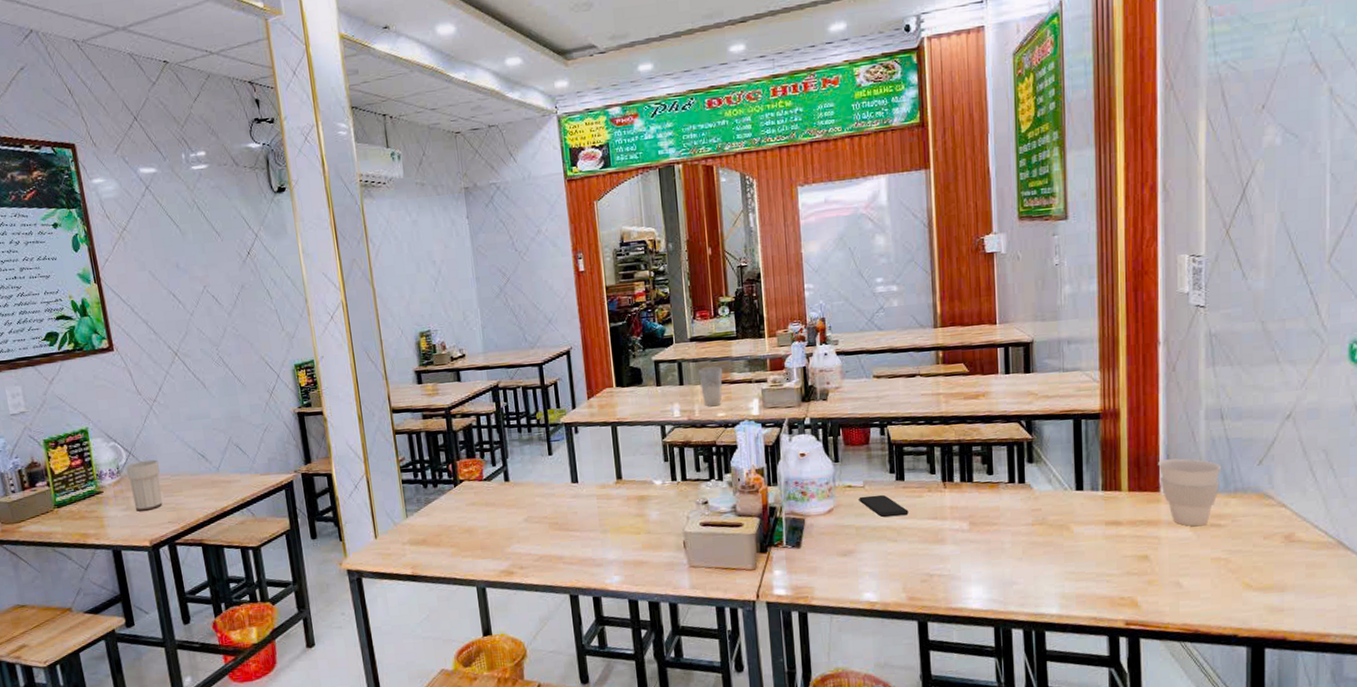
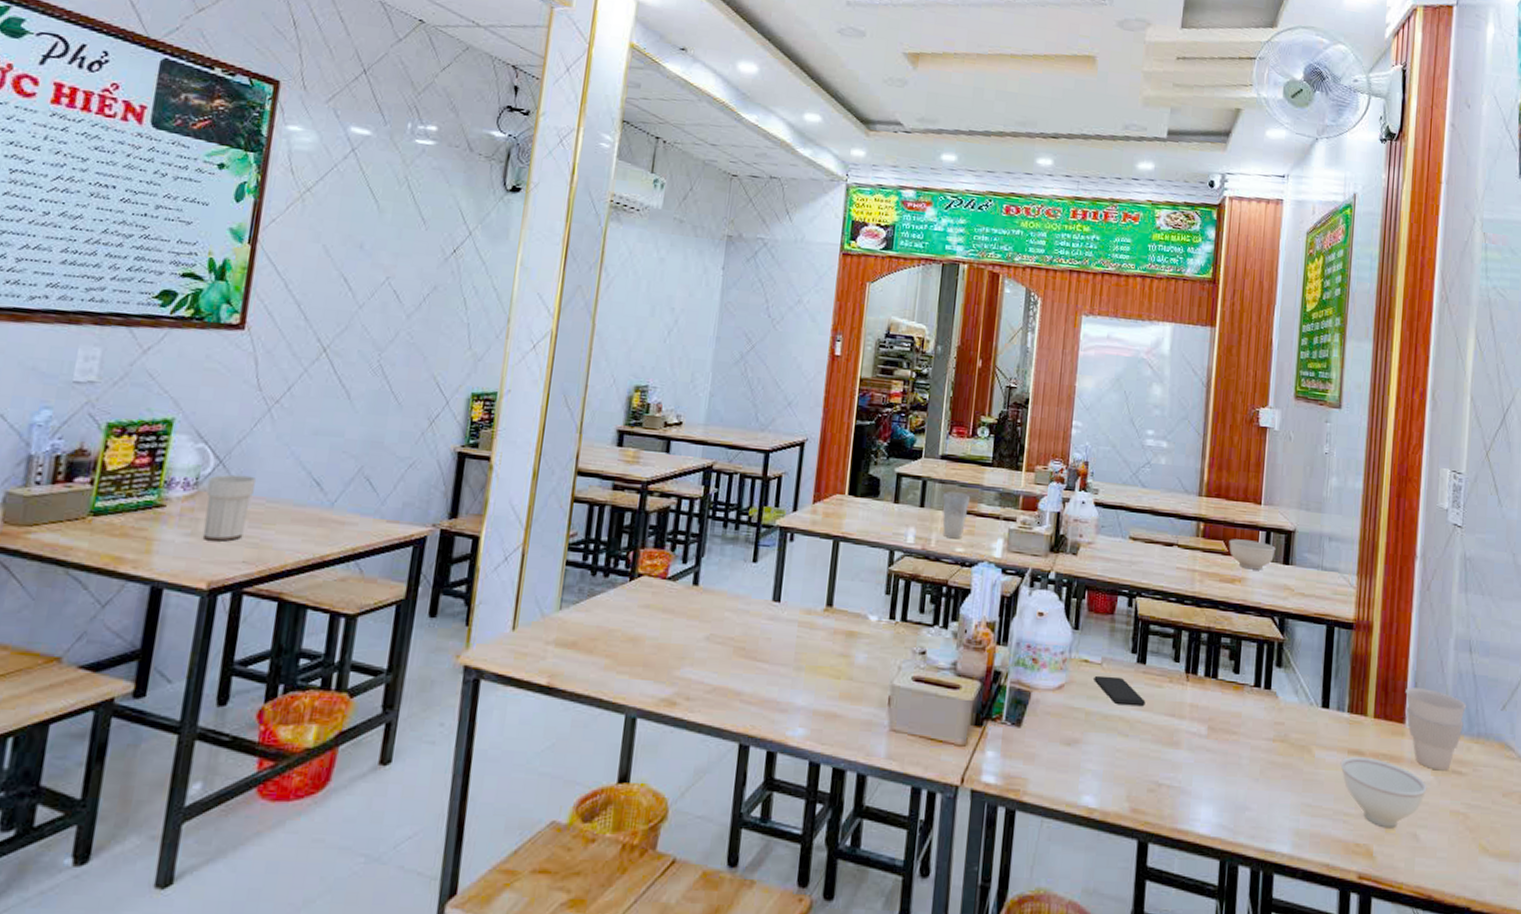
soup bowl: none [969,357,1016,384] -> present [1229,539,1276,570]
bowl: none [1099,525,1187,581] -> present [1340,756,1427,827]

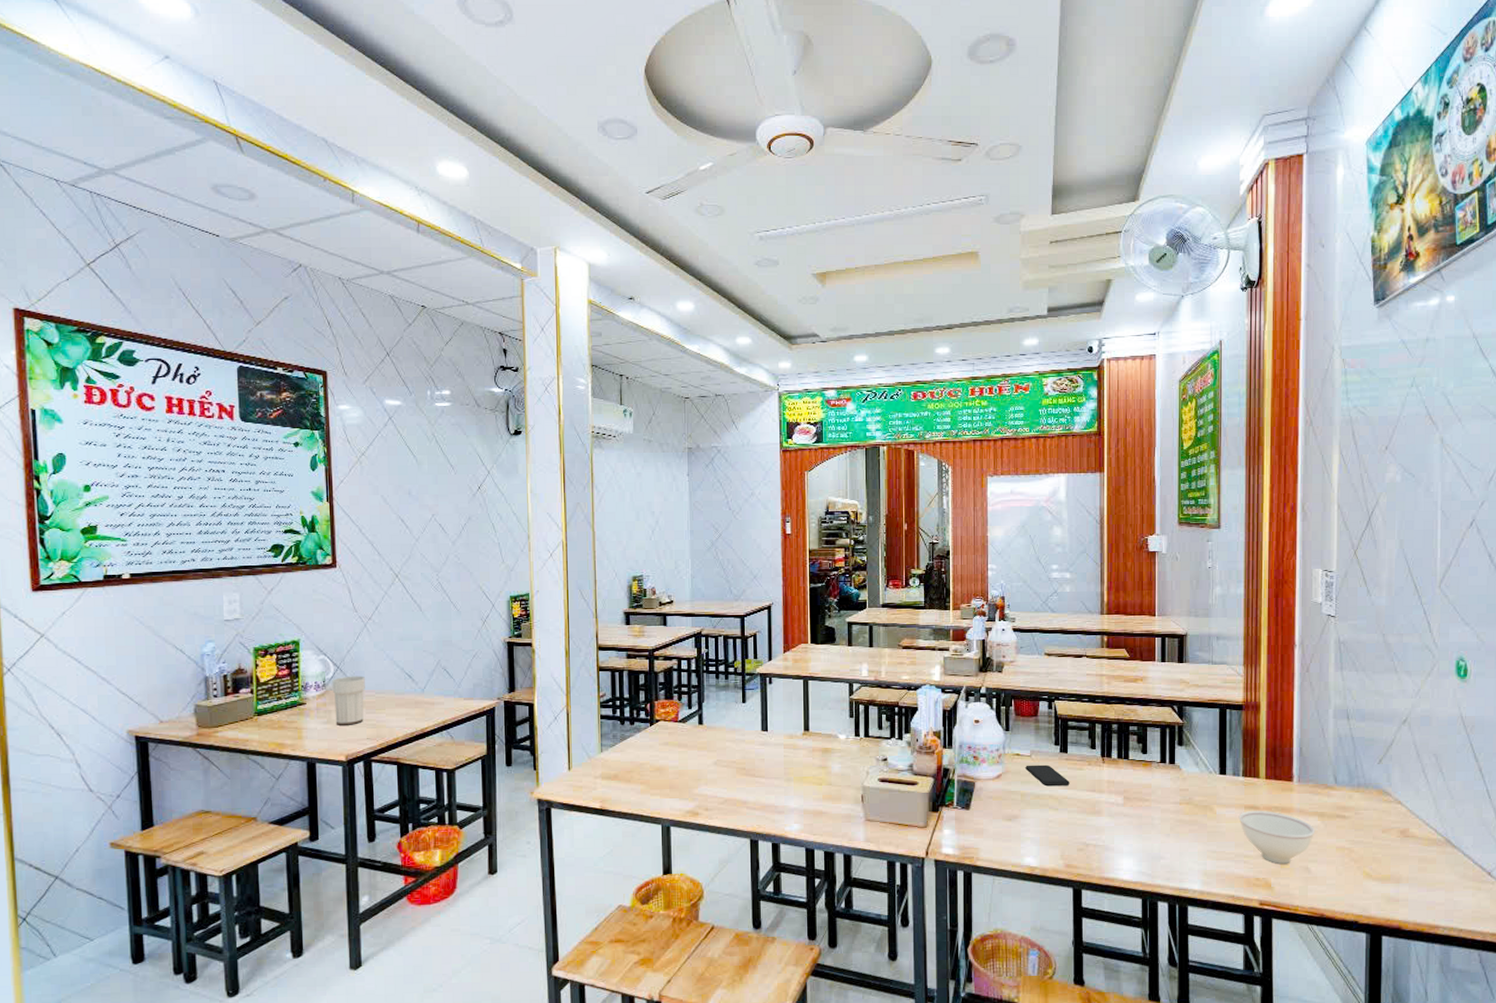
cup: present [942,491,971,538] -> none [886,632,910,668]
soup bowl: present [1229,539,1276,570] -> none [1130,646,1171,670]
cup: present [1405,687,1467,771] -> none [1292,752,1347,816]

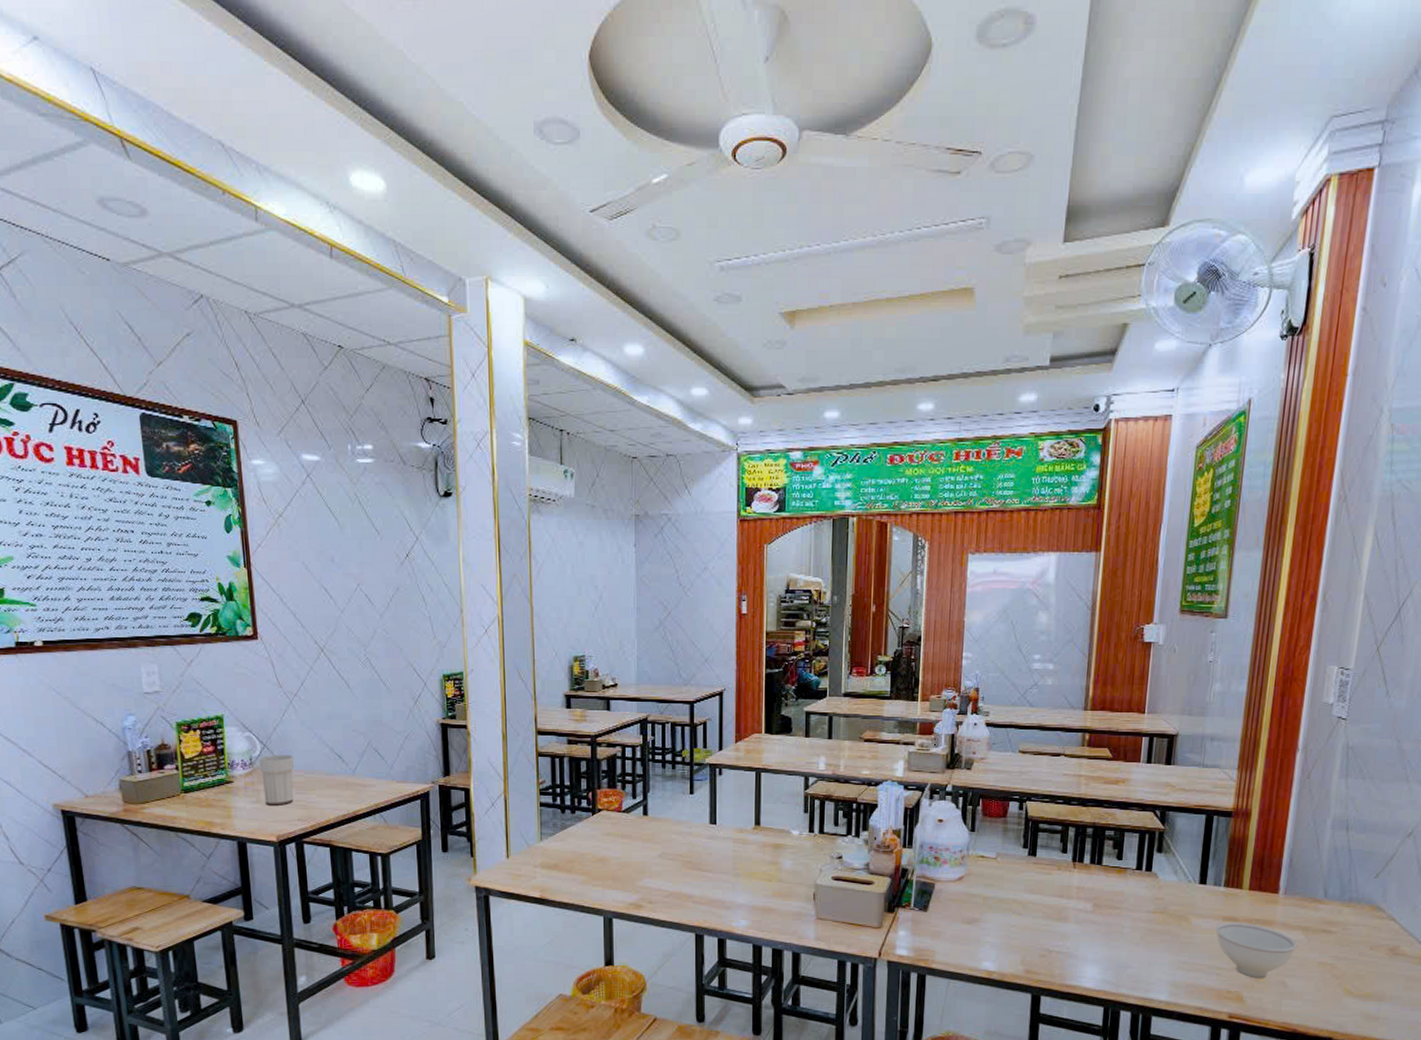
mobile phone: present [1025,764,1070,785] -> none [990,867,1037,890]

